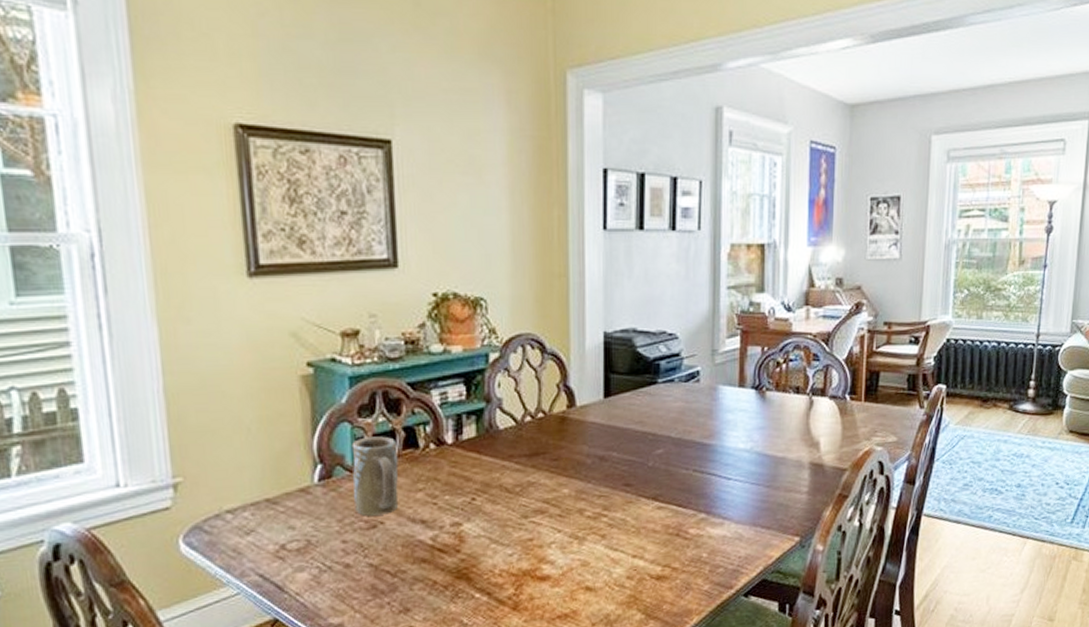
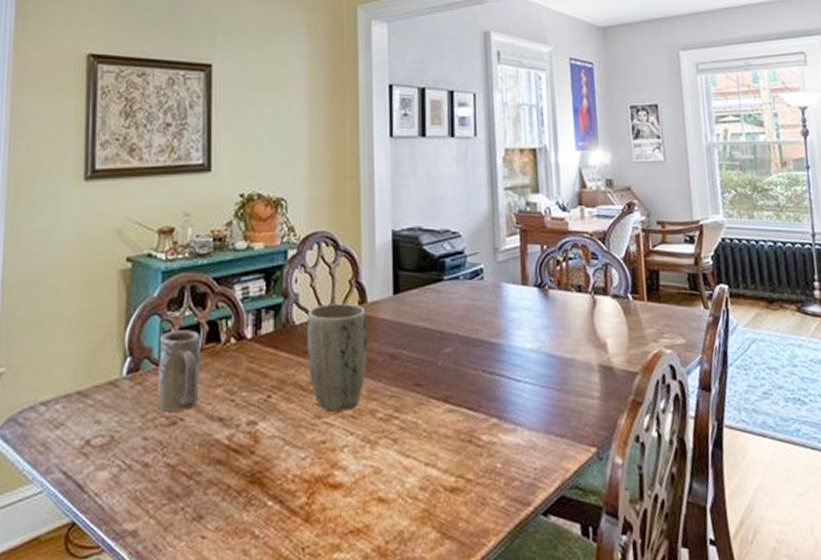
plant pot: none [511,407,577,512] -> present [306,303,368,412]

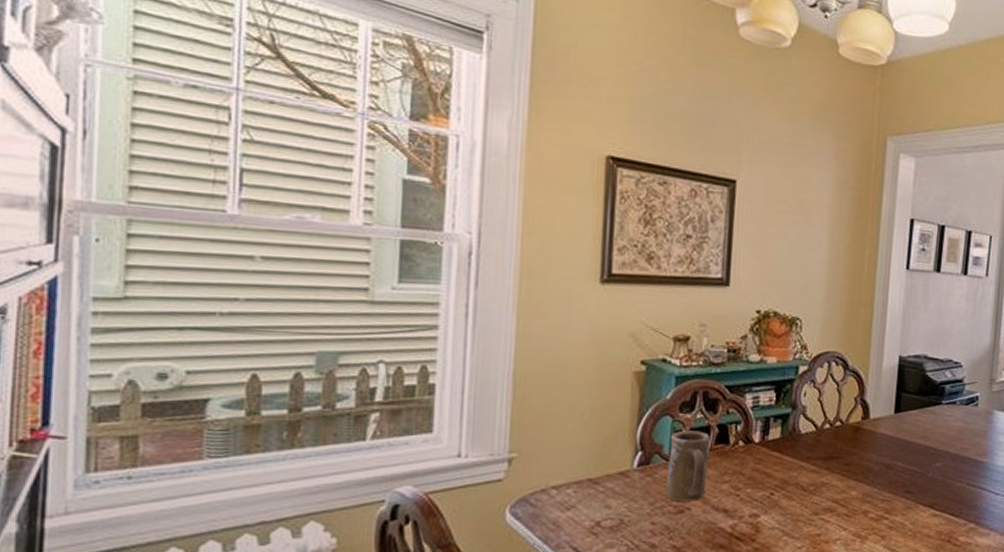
plant pot: present [306,303,368,412] -> none [810,417,869,510]

